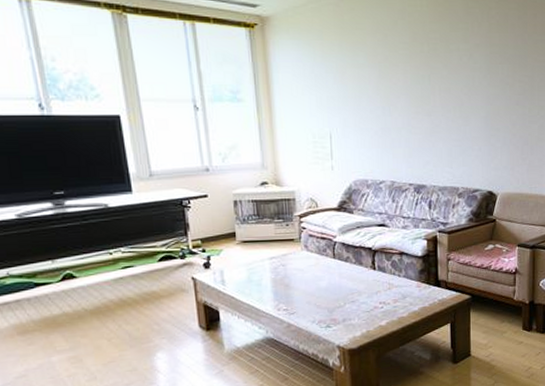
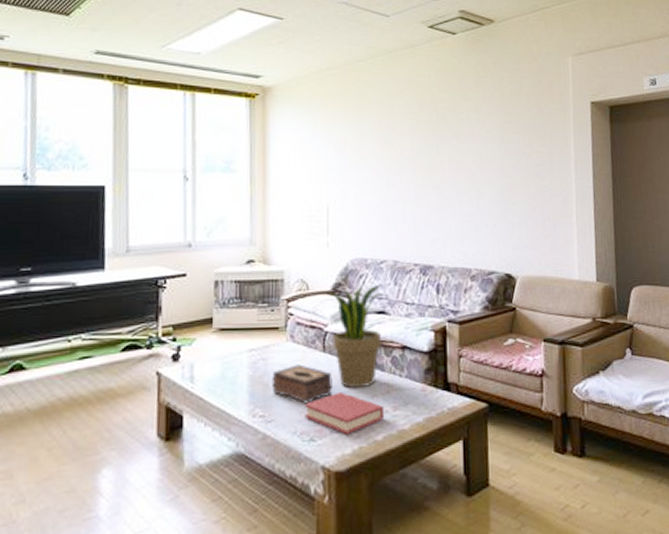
tissue box: none [291,268,344,300] -> present [271,364,334,404]
hardback book: none [320,290,387,322] -> present [304,392,385,435]
potted plant: none [335,201,386,287] -> present [328,284,386,389]

